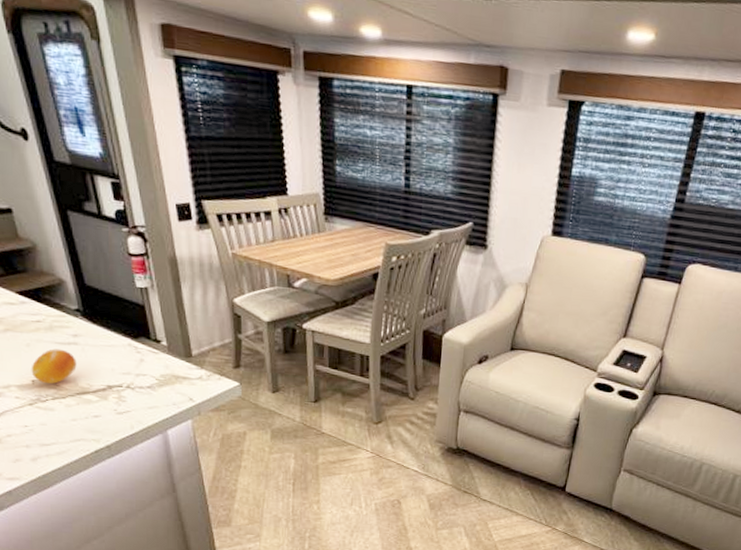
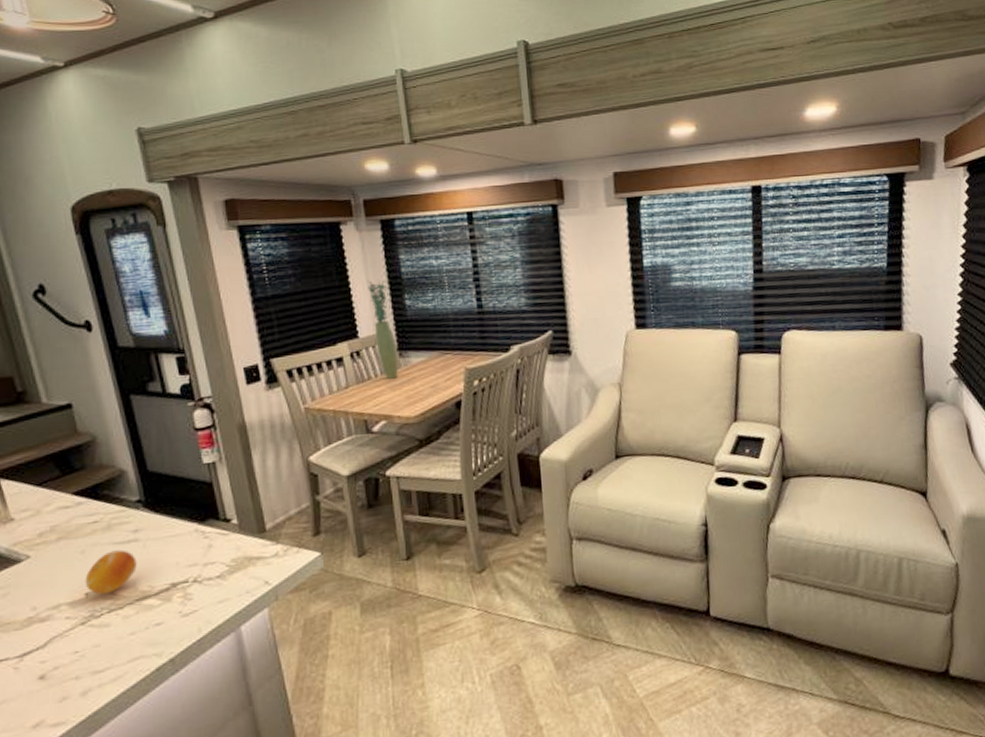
vase: none [300,139,323,241] -> present [368,281,398,379]

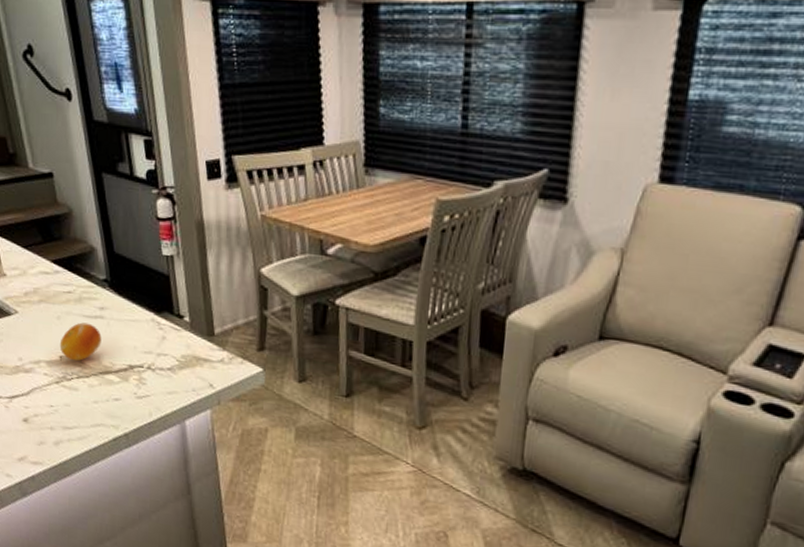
vase: present [368,281,398,379] -> none [340,78,363,198]

